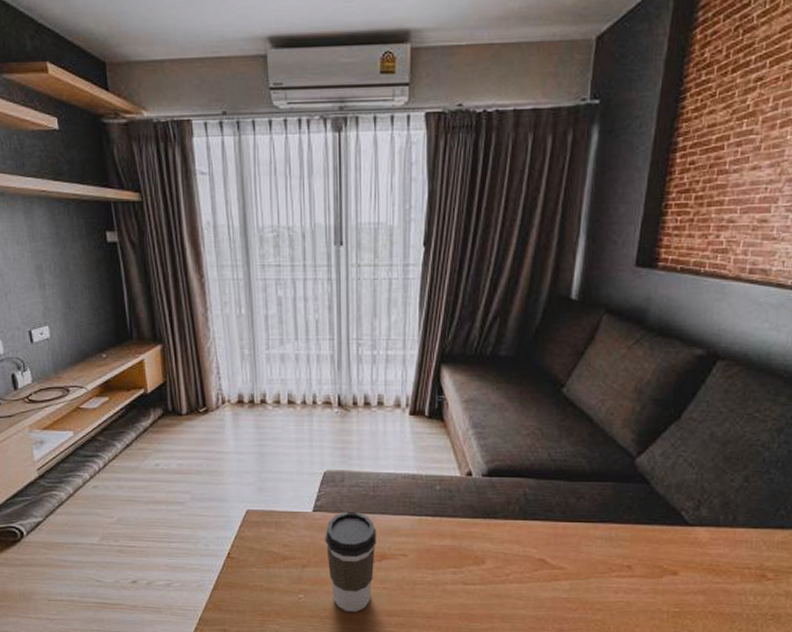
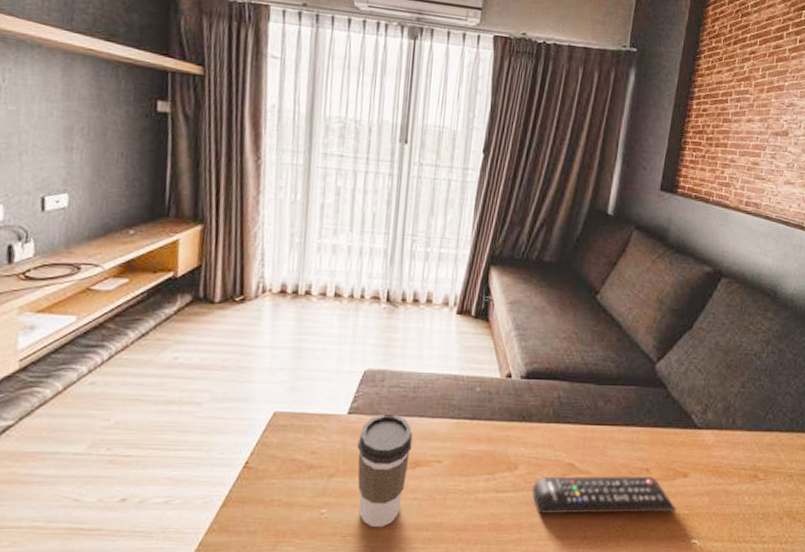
remote control: none [501,572,664,608] -> present [531,477,676,514]

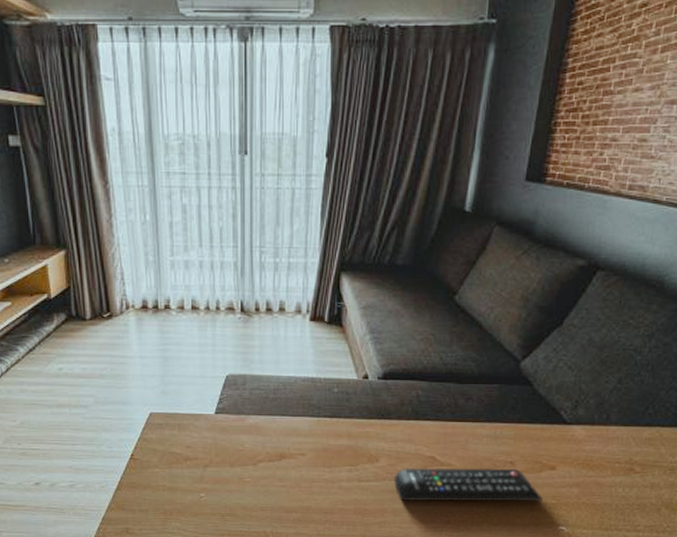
coffee cup: present [357,413,413,528] -> none [226,413,277,510]

